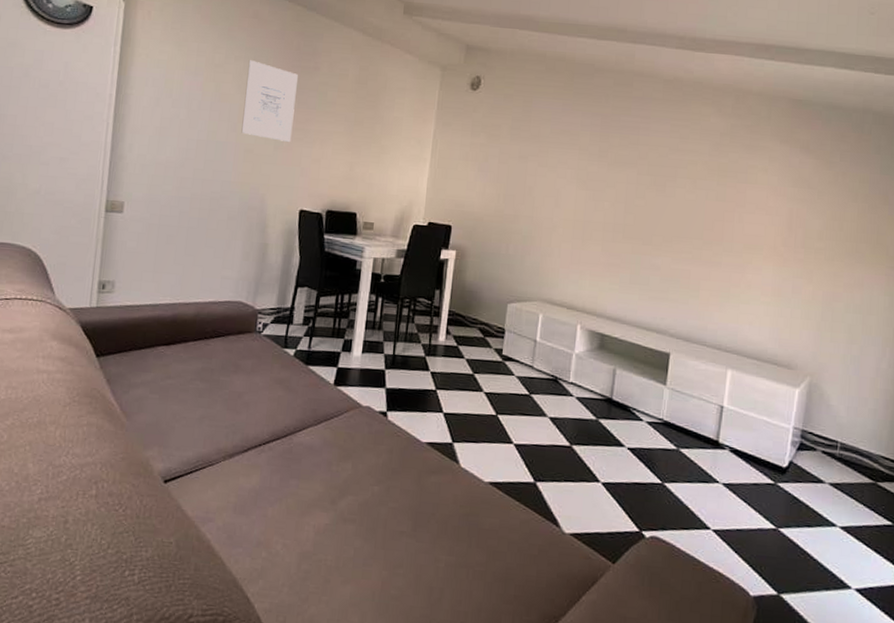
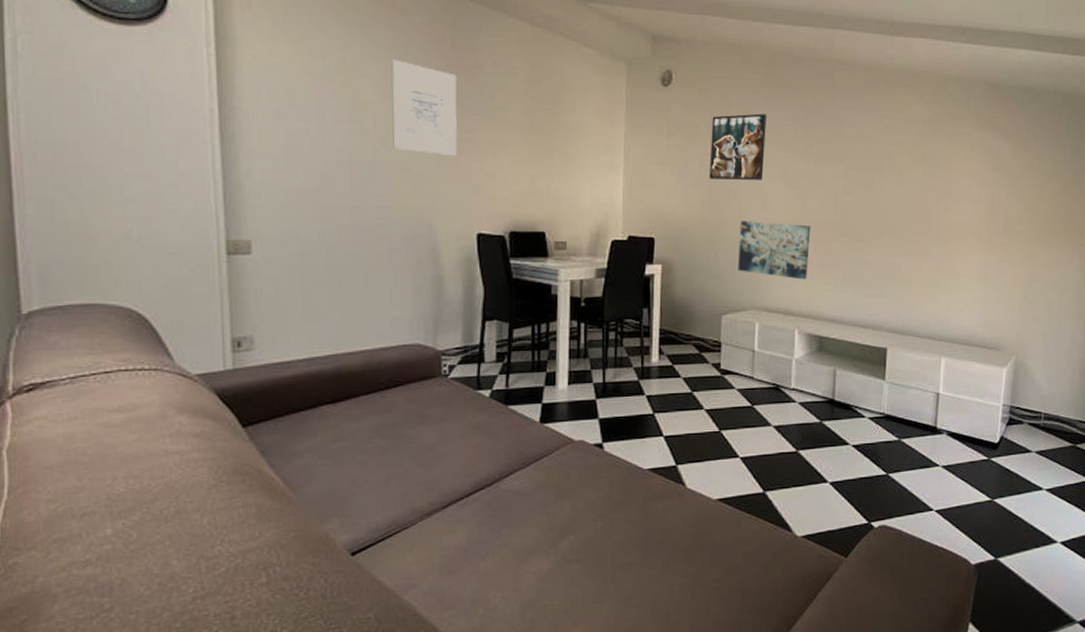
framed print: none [507,118,565,180] -> present [710,113,766,180]
wall art: none [526,216,600,277] -> present [738,221,811,280]

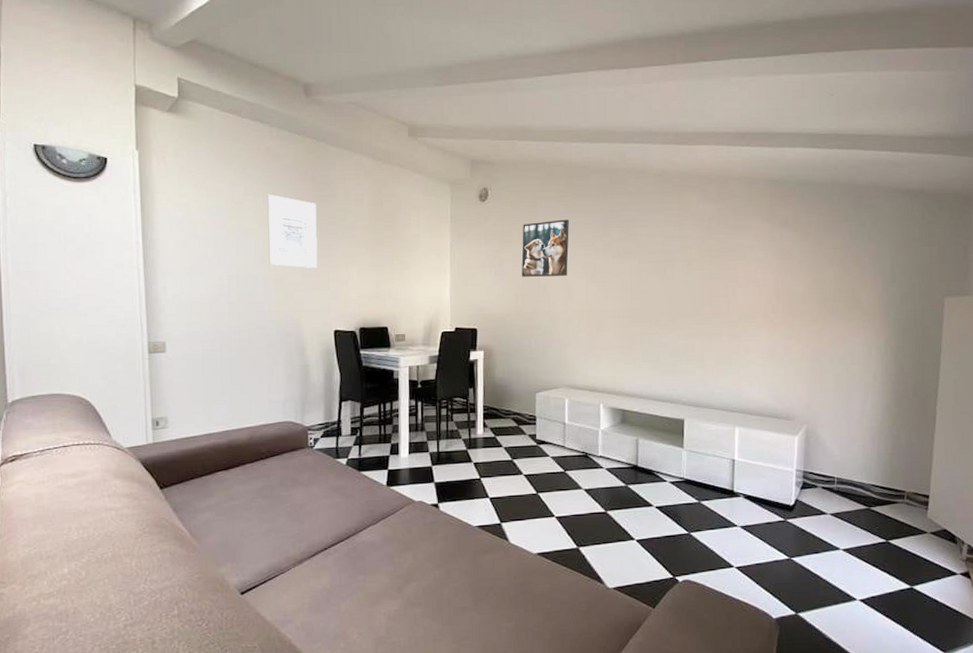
wall art: present [738,221,811,280] -> none [548,311,611,361]

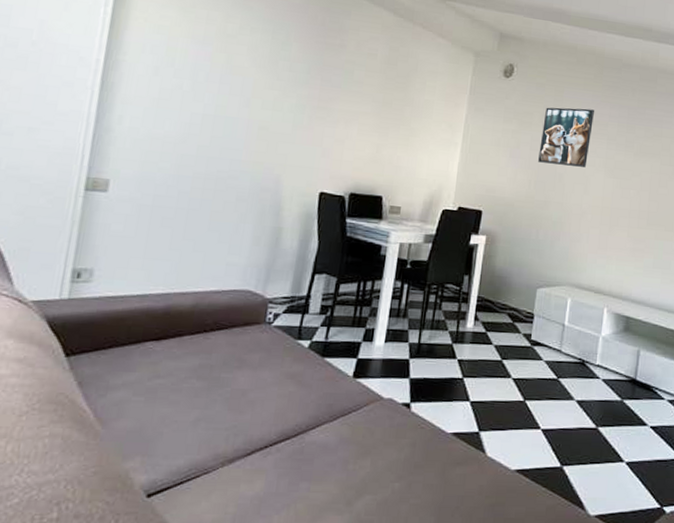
wall art: present [267,195,318,269] -> none [255,33,322,122]

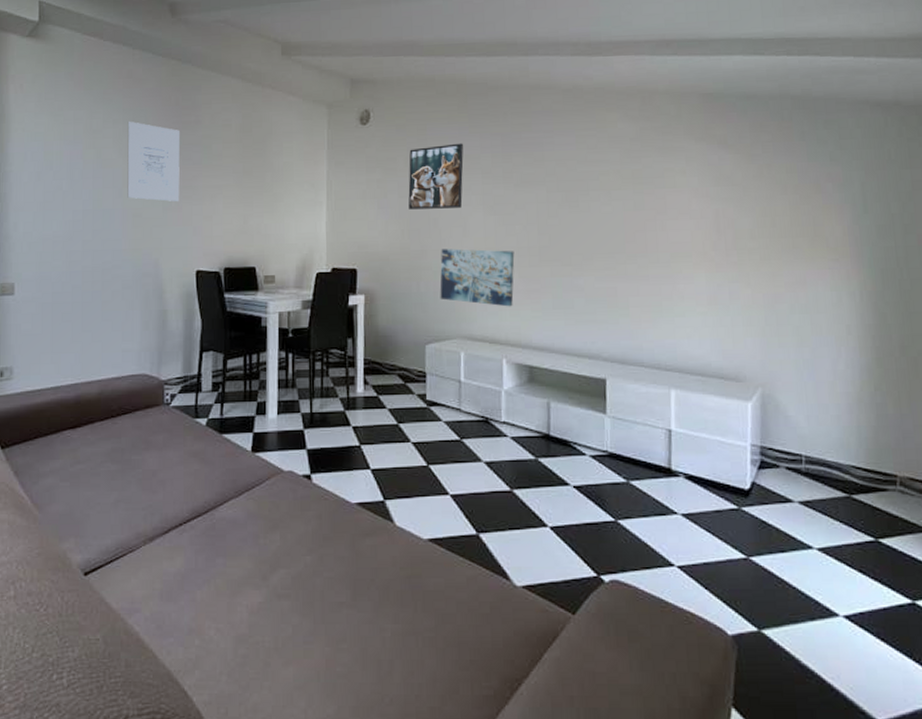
wall art: none [255,33,322,122] -> present [127,122,180,202]
wall art: none [556,202,627,262] -> present [440,248,515,307]

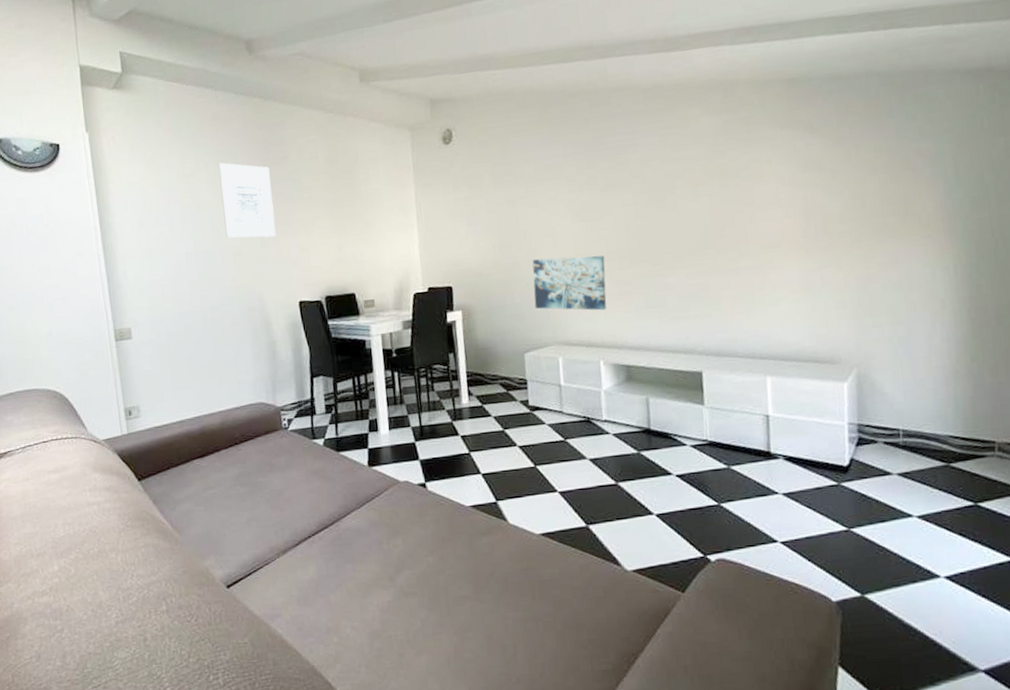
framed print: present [408,143,464,210] -> none [494,153,550,224]

